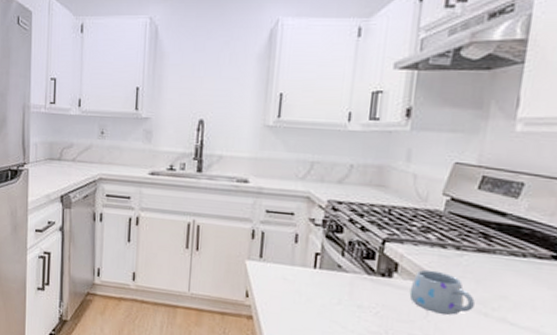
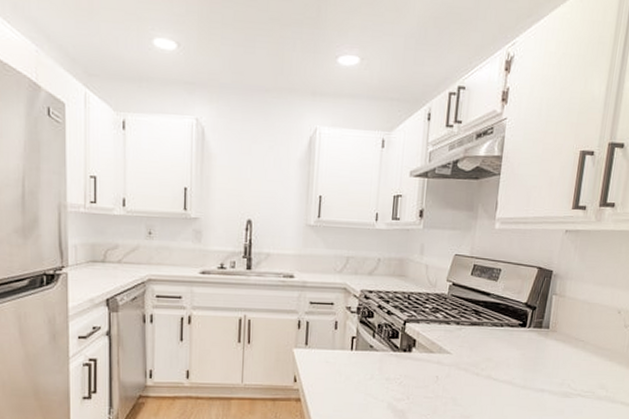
mug: present [409,269,475,315] -> none [424,343,470,378]

